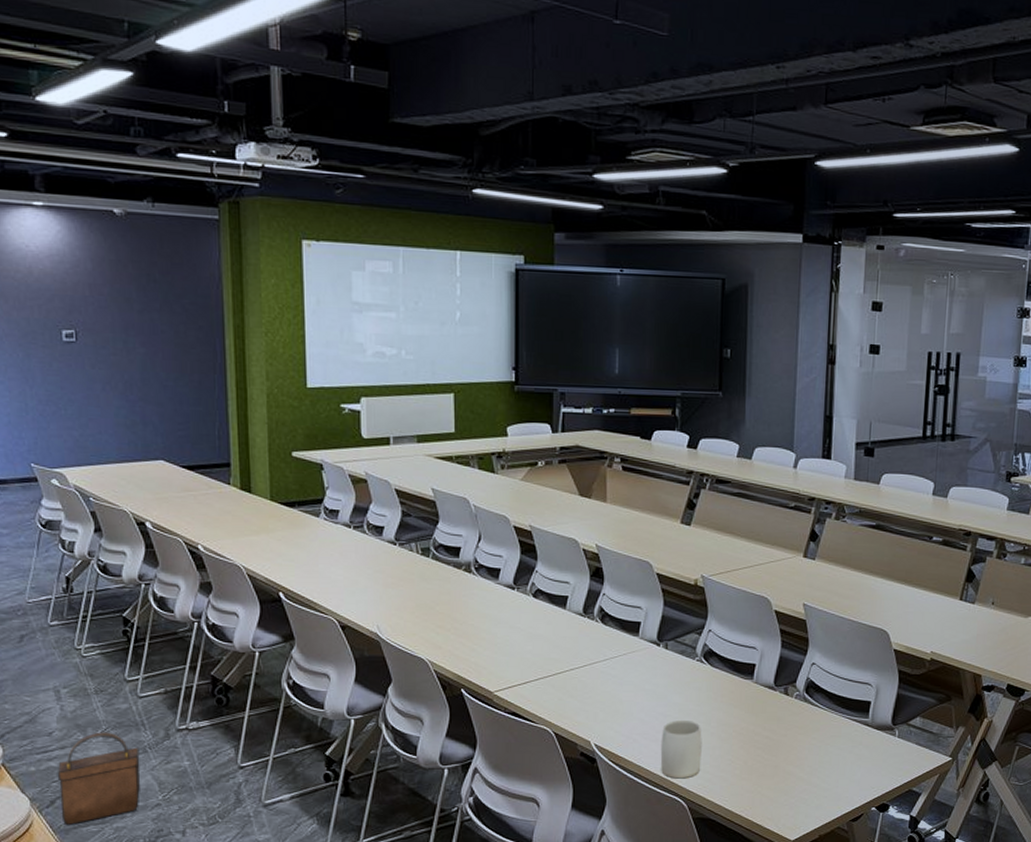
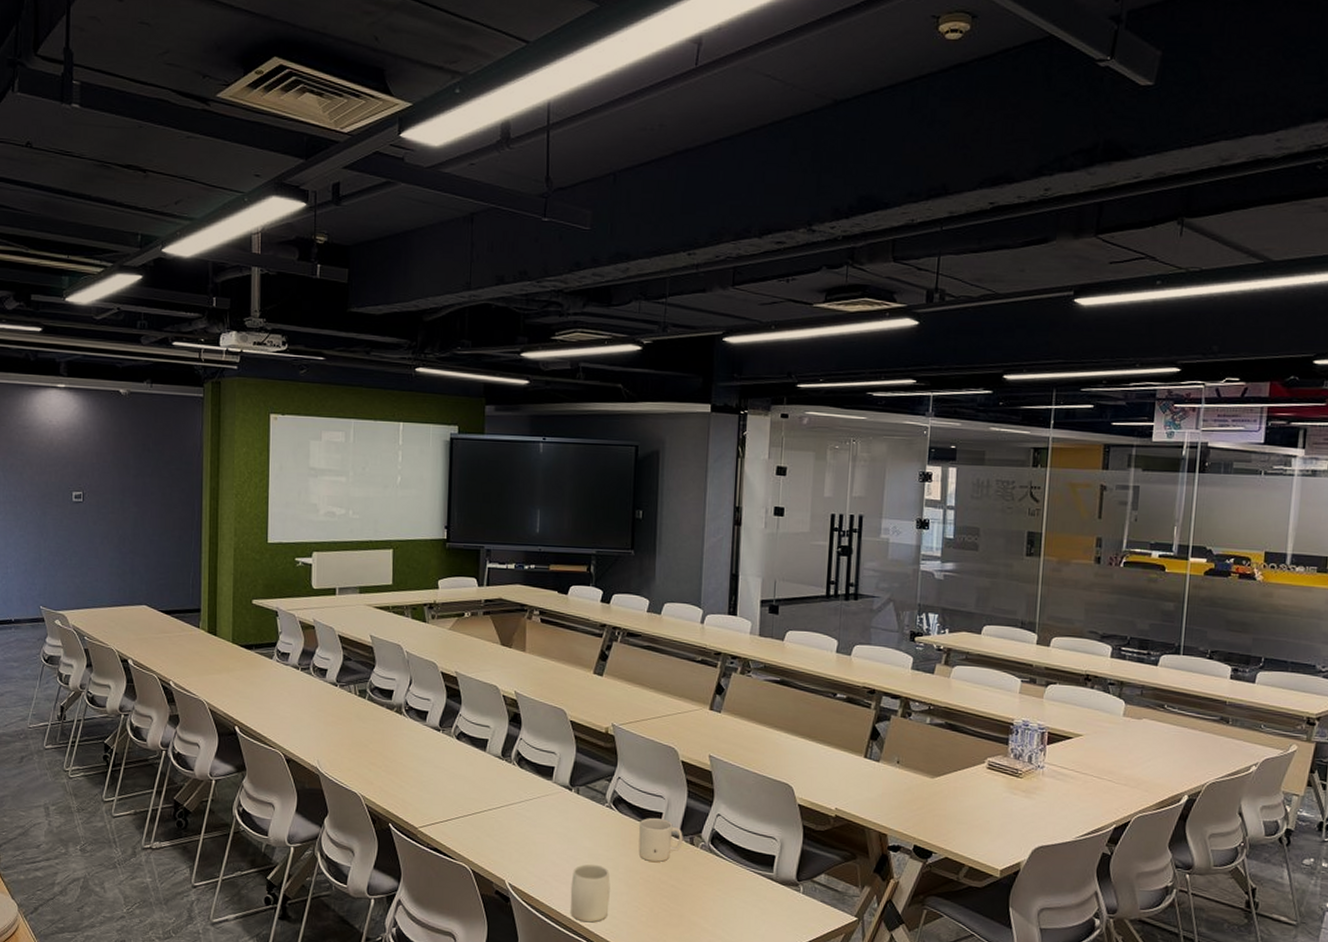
handbag: present [57,732,141,826] -> none [41,846,110,932]
mug: none [731,669,777,714] -> present [638,817,683,862]

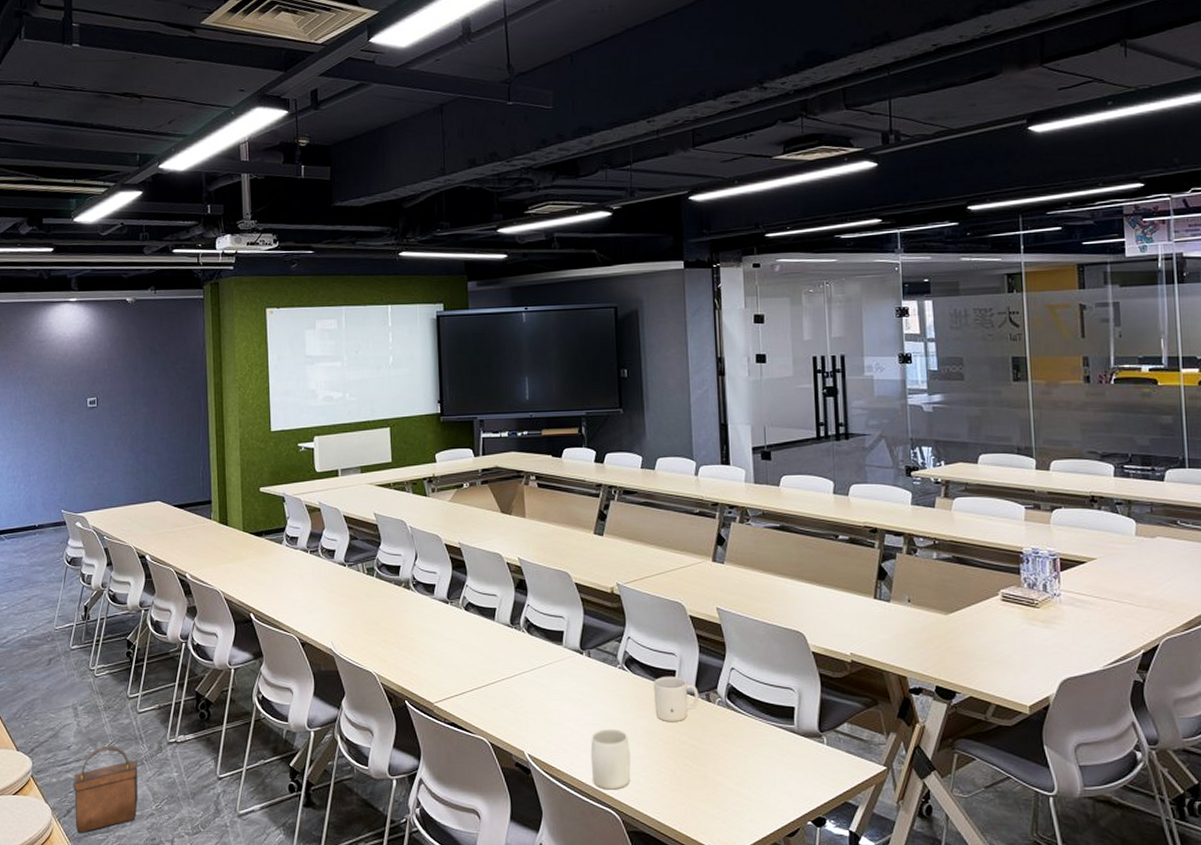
handbag: none [41,846,110,932] -> present [73,745,138,834]

